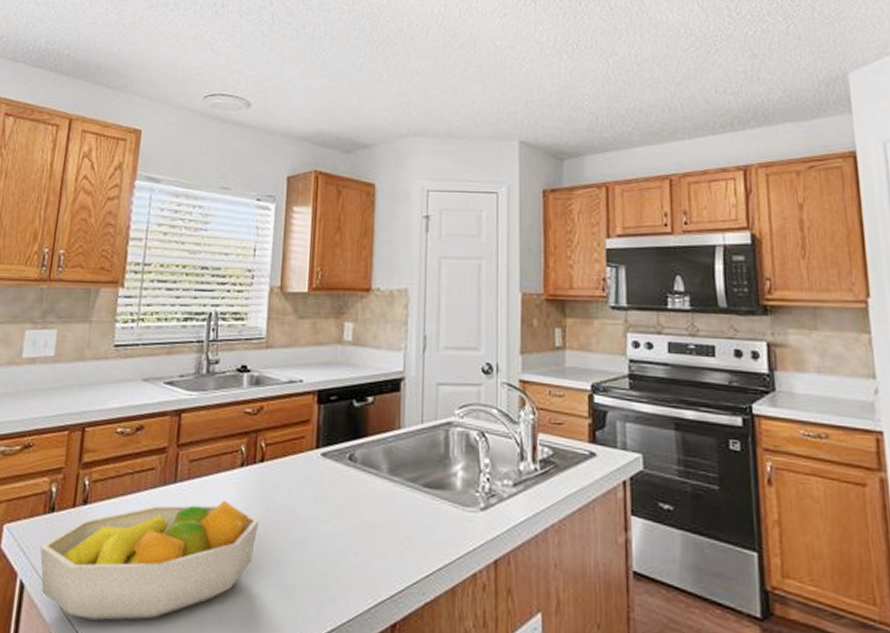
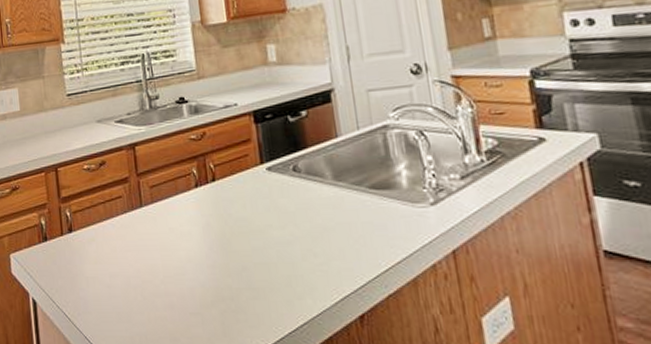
fruit bowl: present [40,500,260,621] -> none [42,218,222,326]

